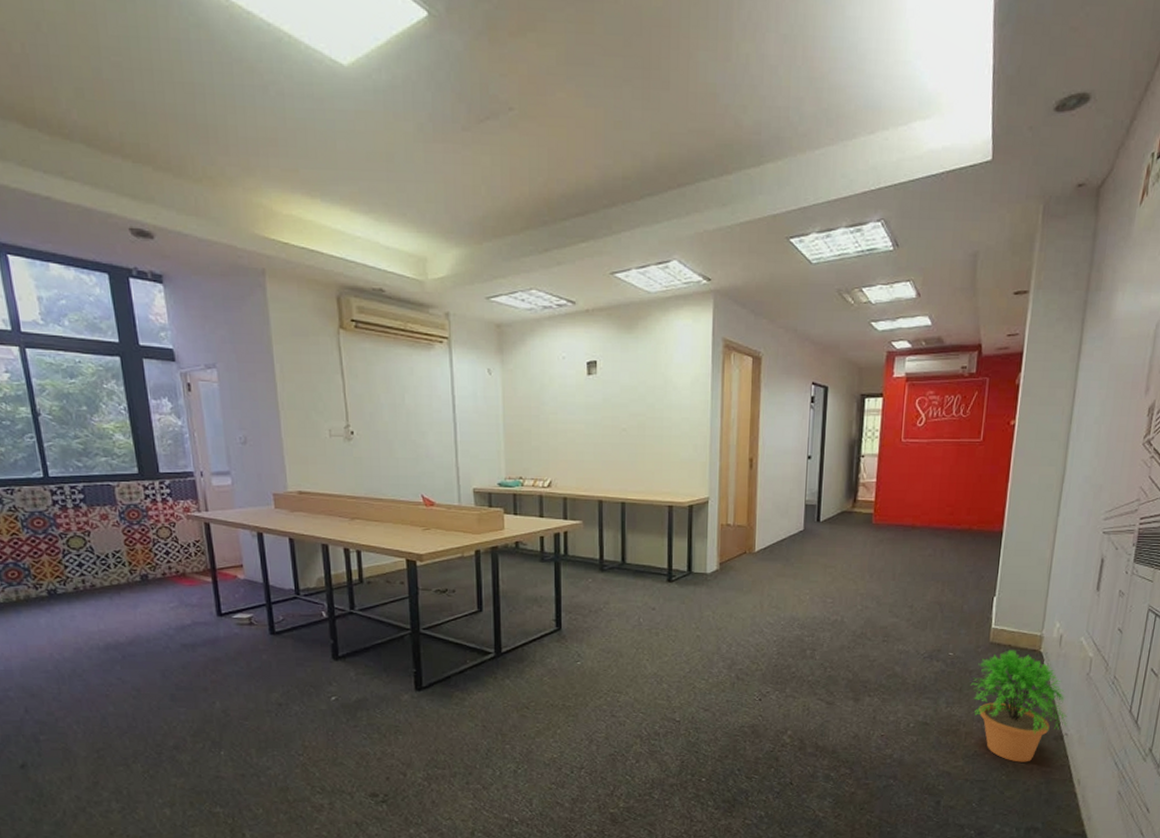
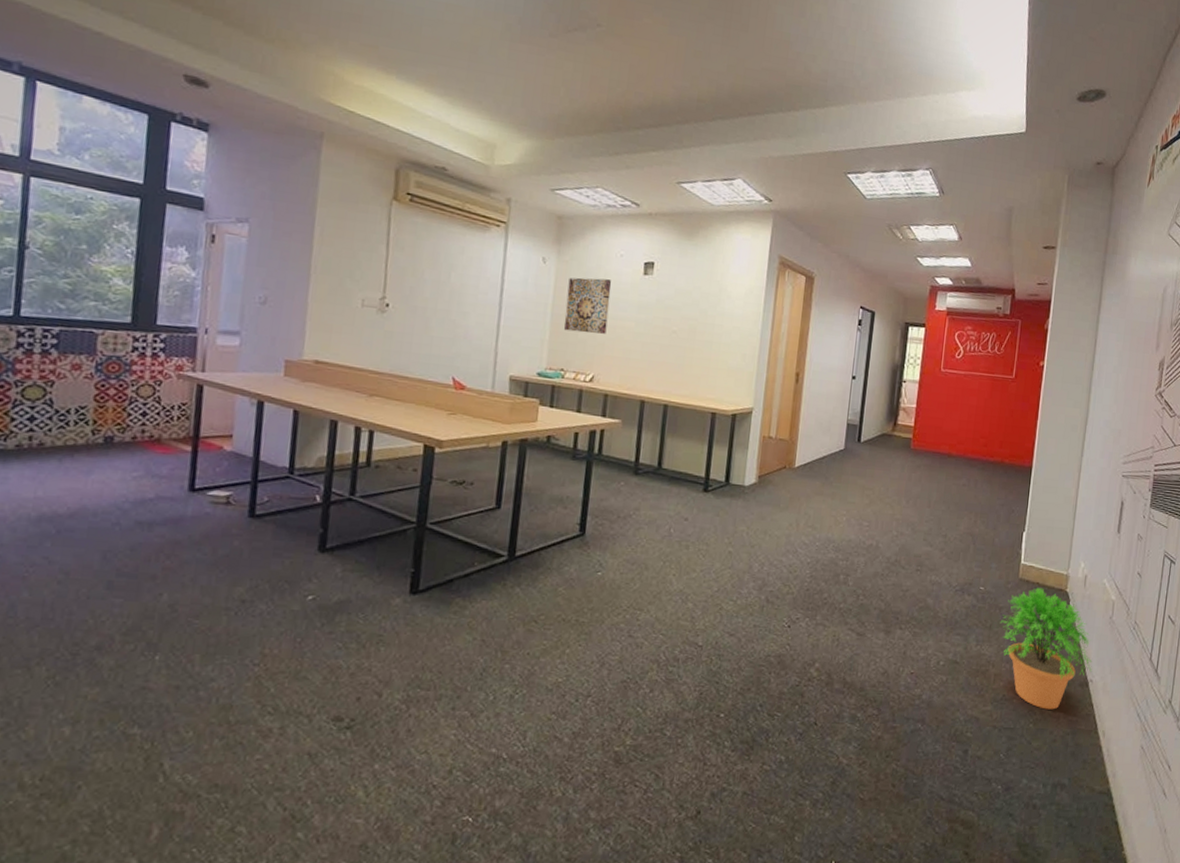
wall art: none [516,384,558,440] -> present [564,277,612,334]

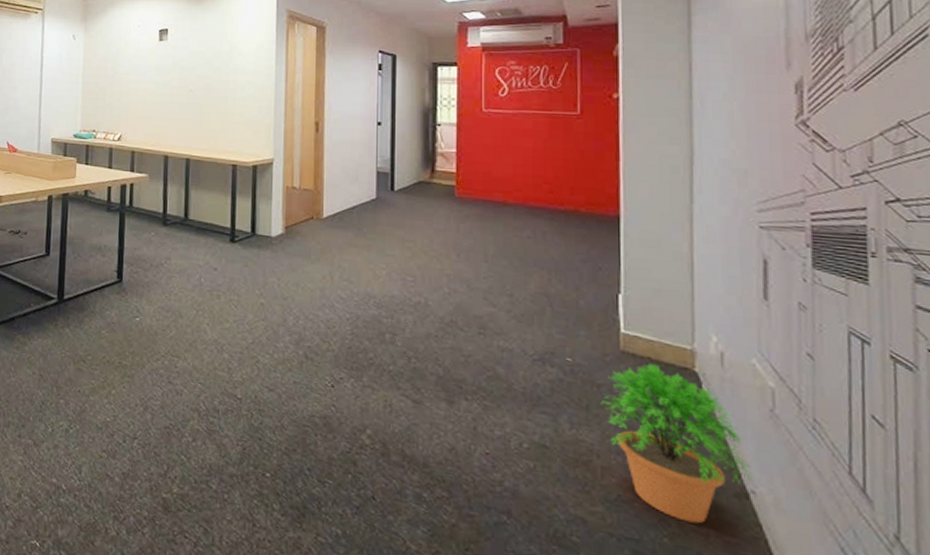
wall art: present [564,277,612,334] -> none [93,48,132,97]

